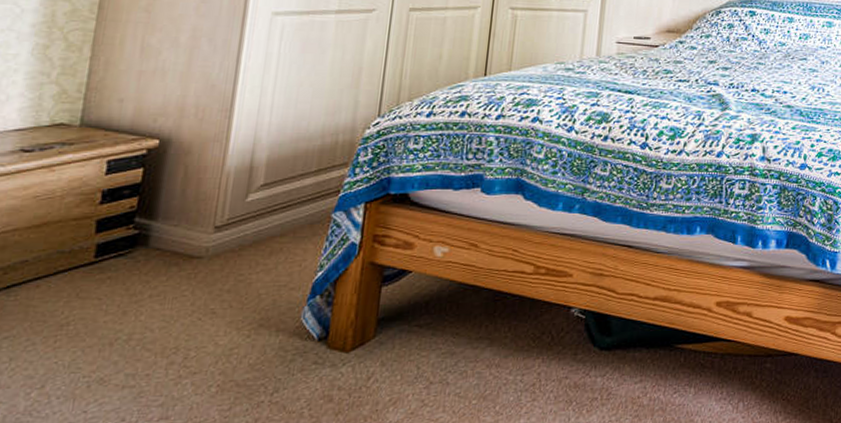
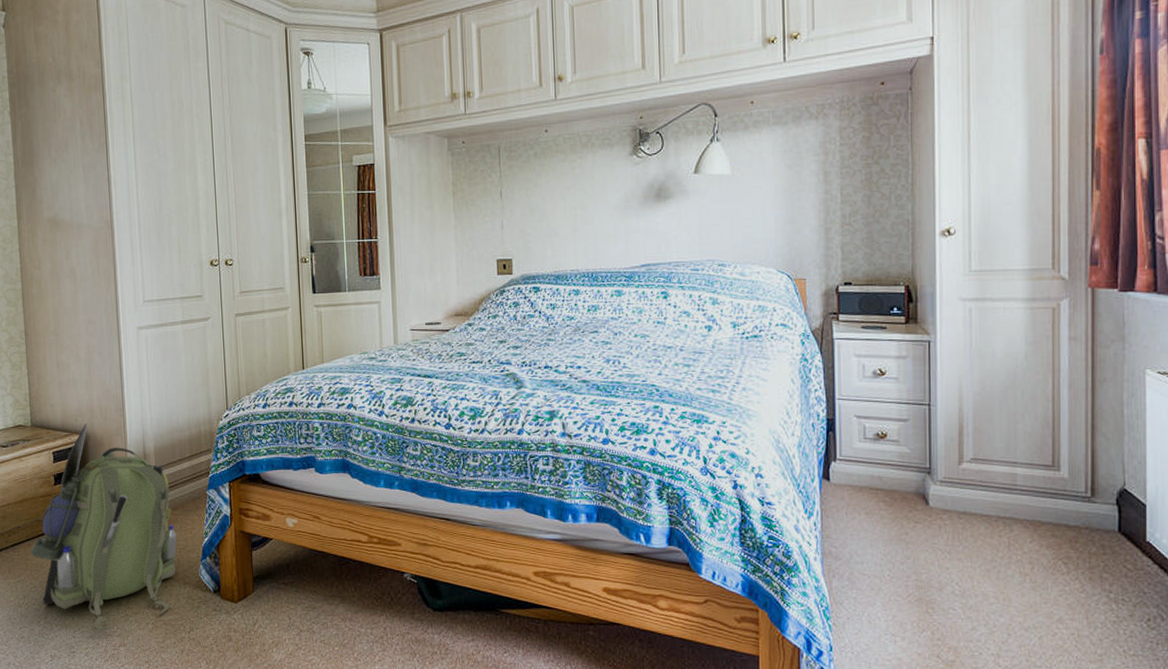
backpack: none [36,125,280,400] -> present [30,423,177,630]

